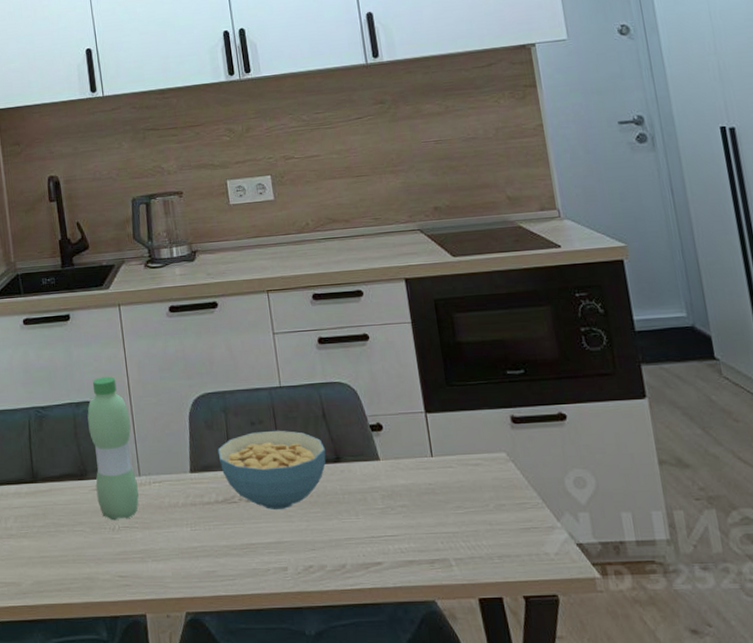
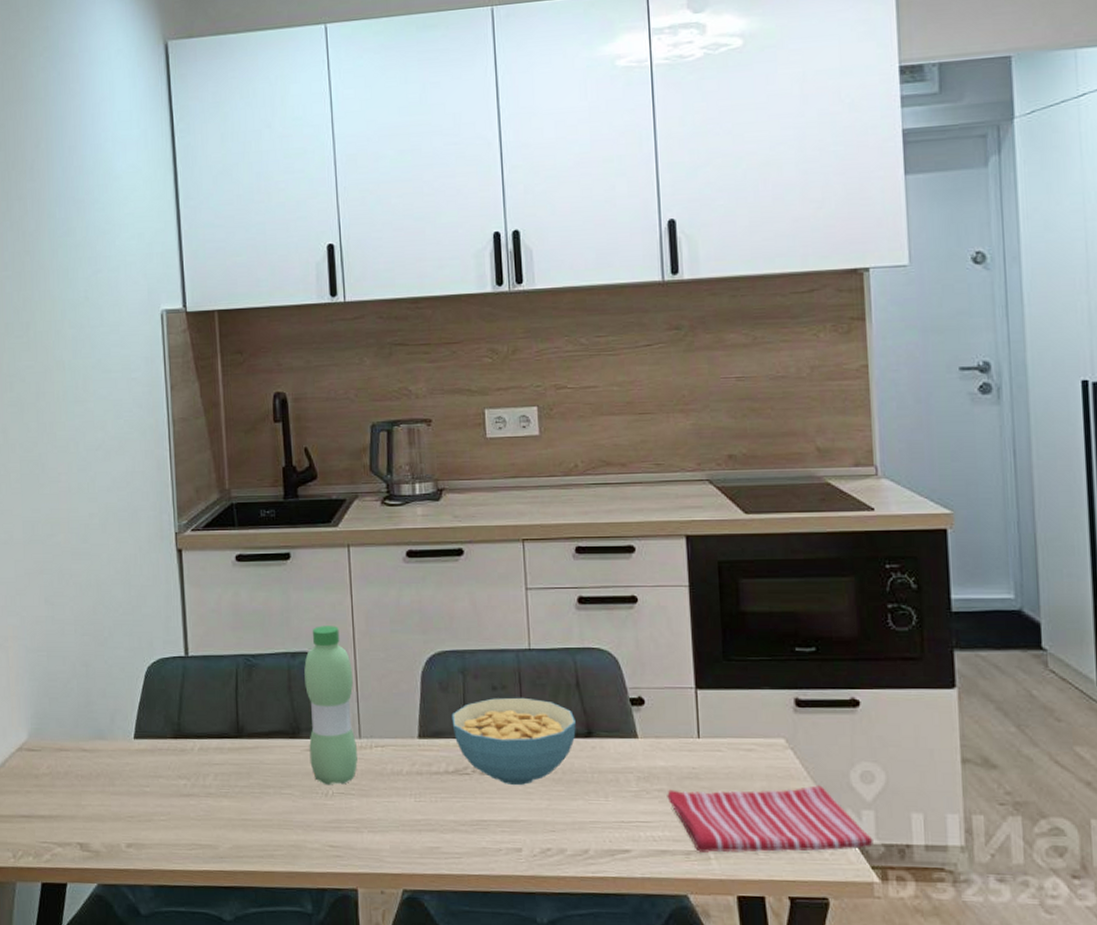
dish towel: none [409,492,591,560] -> present [667,785,873,853]

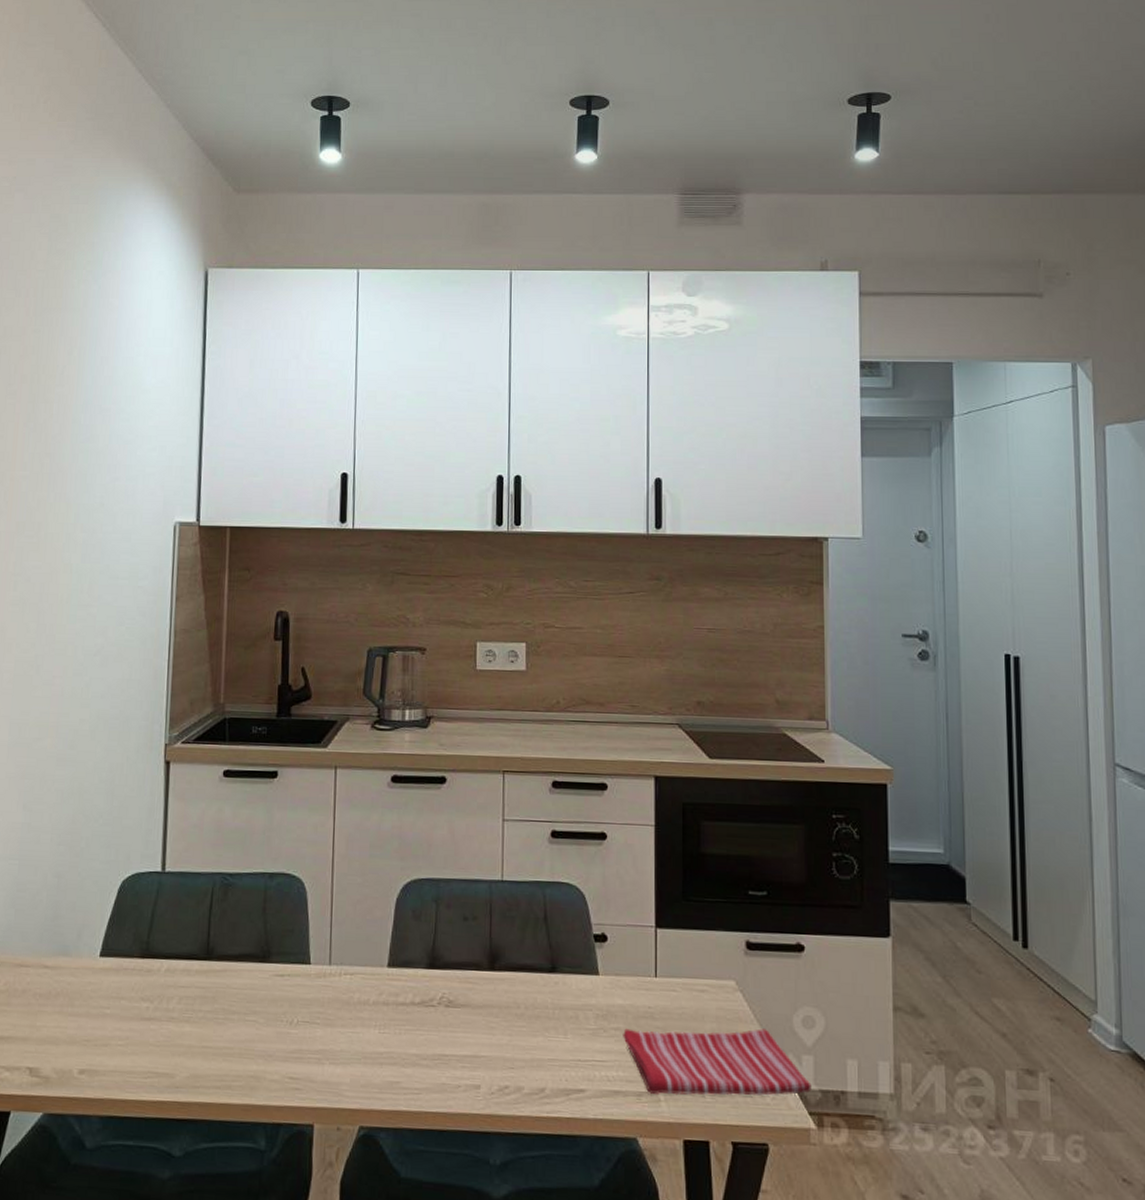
water bottle: present [304,626,358,785] -> none [277,847,329,1013]
cereal bowl: present [451,697,576,786] -> none [422,929,541,1020]

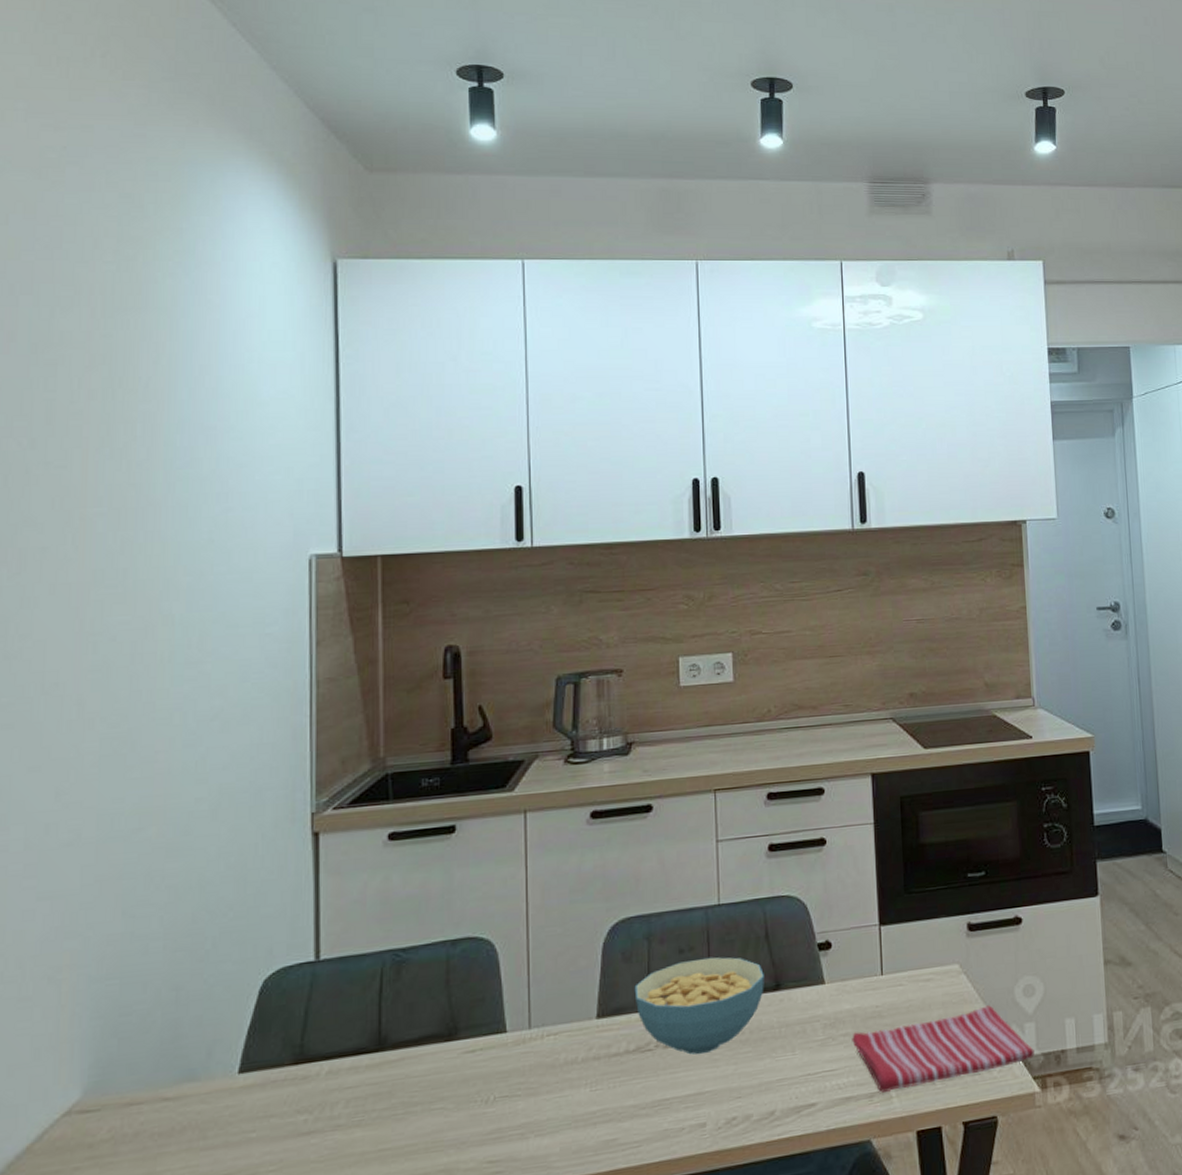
cereal bowl: none [422,929,541,1020] -> present [634,957,764,1055]

